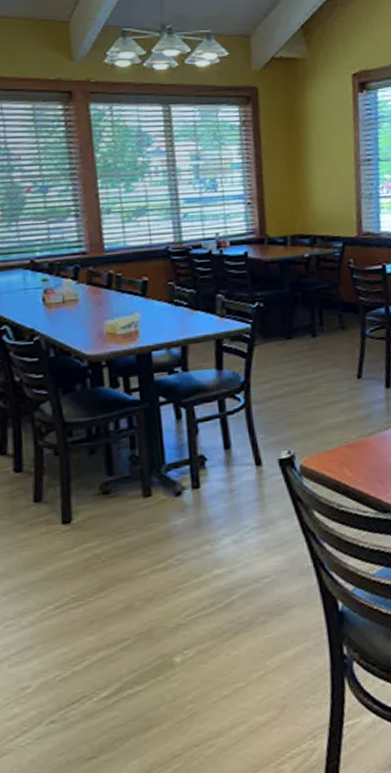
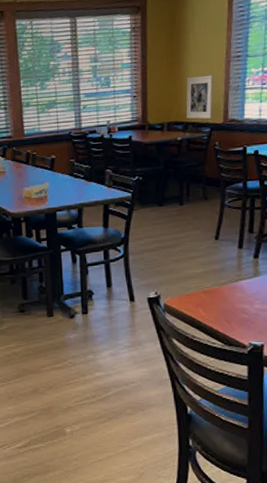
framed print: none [311,180,345,232] -> present [186,75,214,120]

